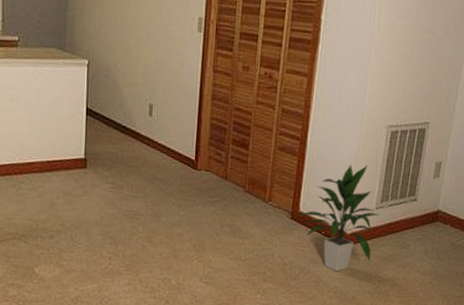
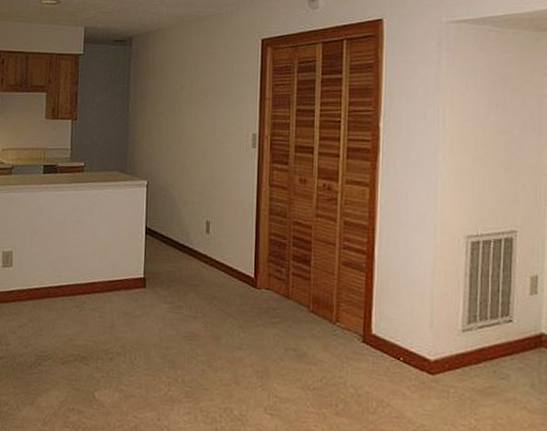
indoor plant: present [298,164,380,272] -> none [371,279,469,406]

